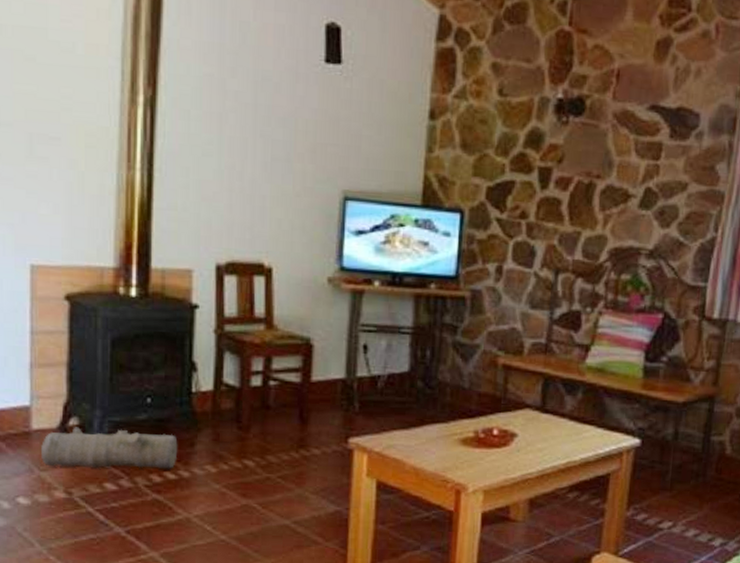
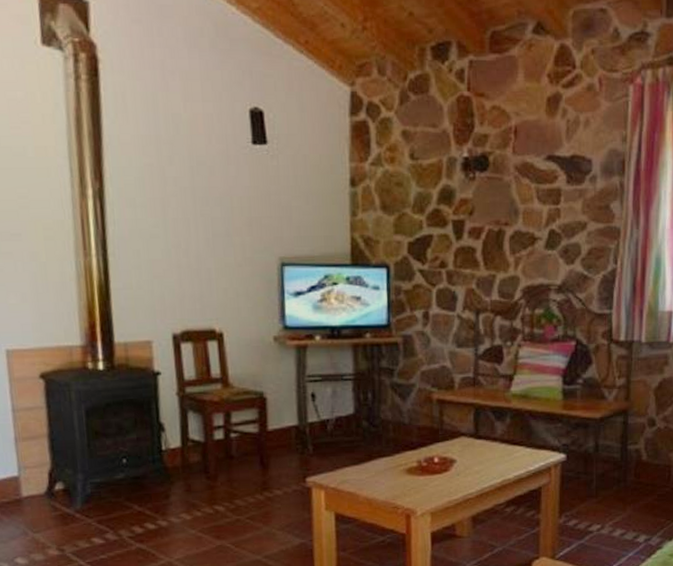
decorative log: present [41,427,178,470] -> none [32,489,155,528]

